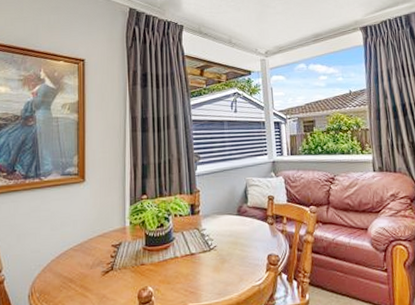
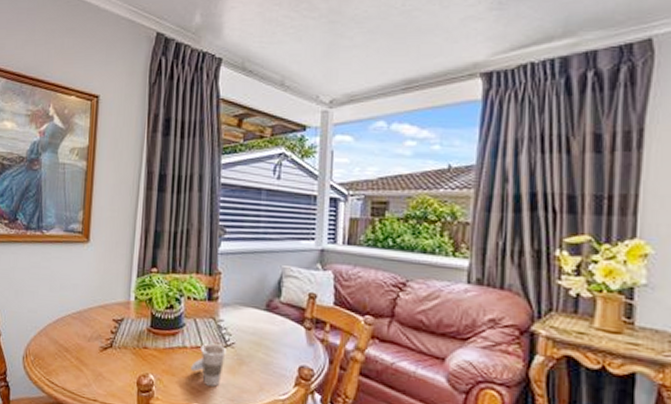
cup: none [183,249,210,286] -> present [191,343,226,387]

